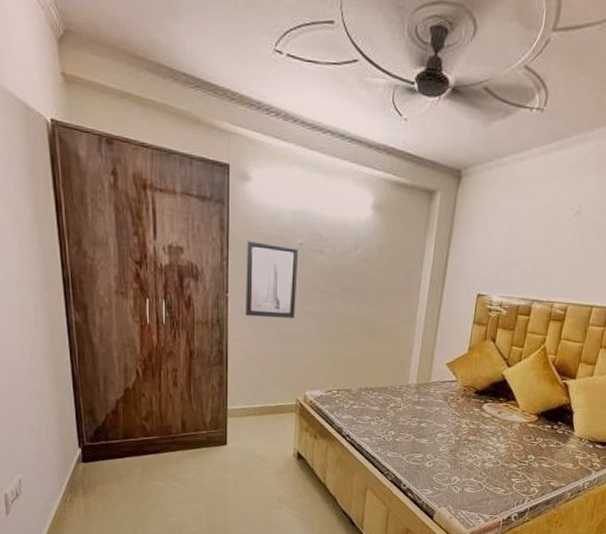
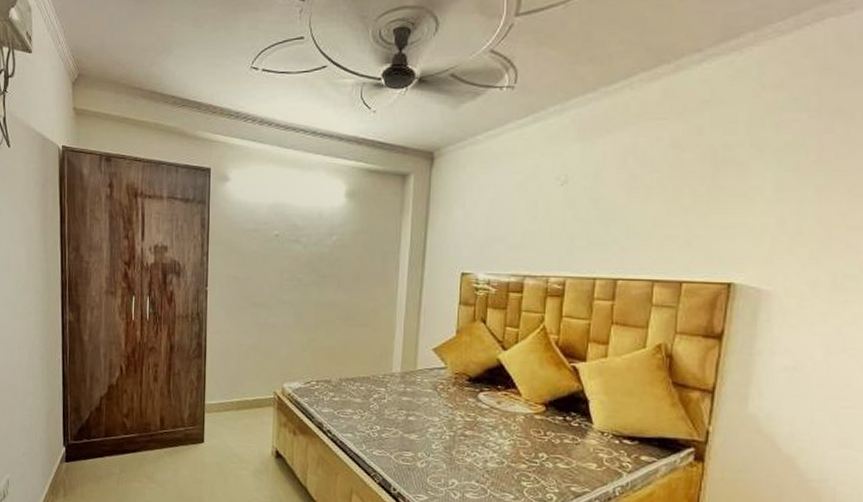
wall art: present [246,241,299,318] -> none [224,236,275,309]

